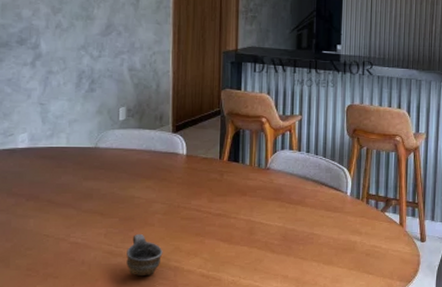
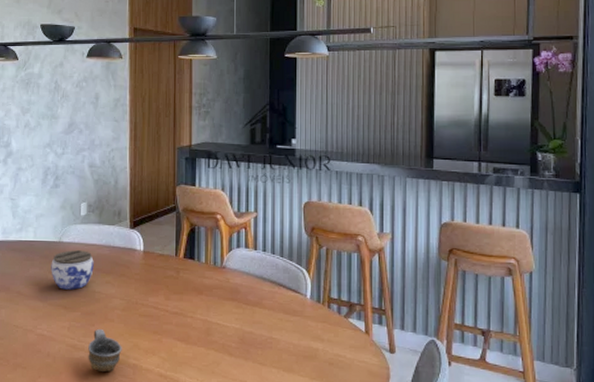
jar: none [86,156,133,196] -> present [51,250,94,290]

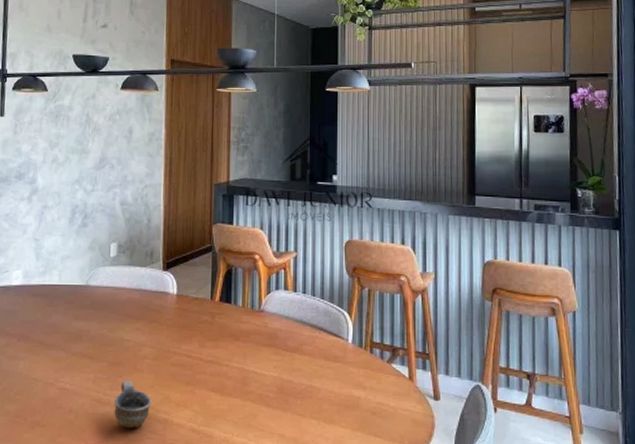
jar: present [51,250,94,290] -> none [76,294,123,338]

